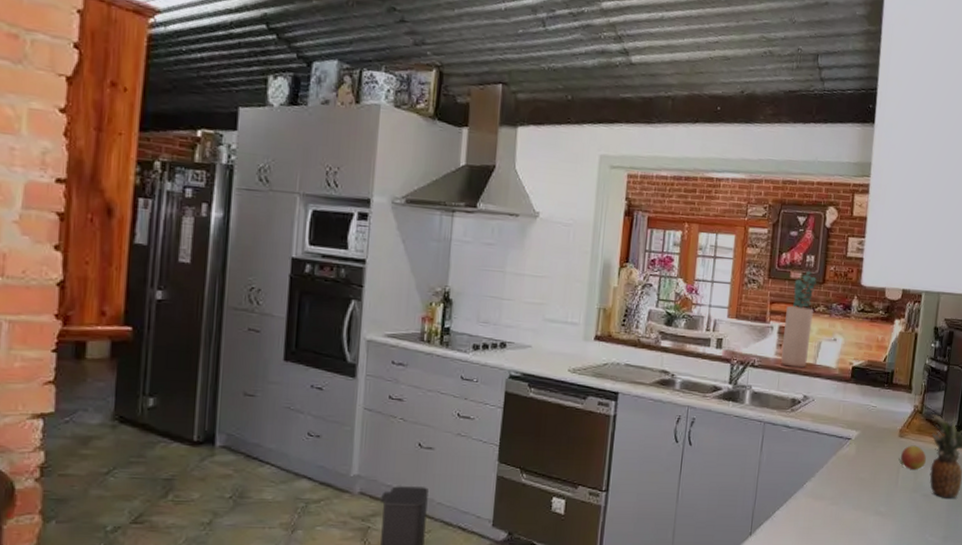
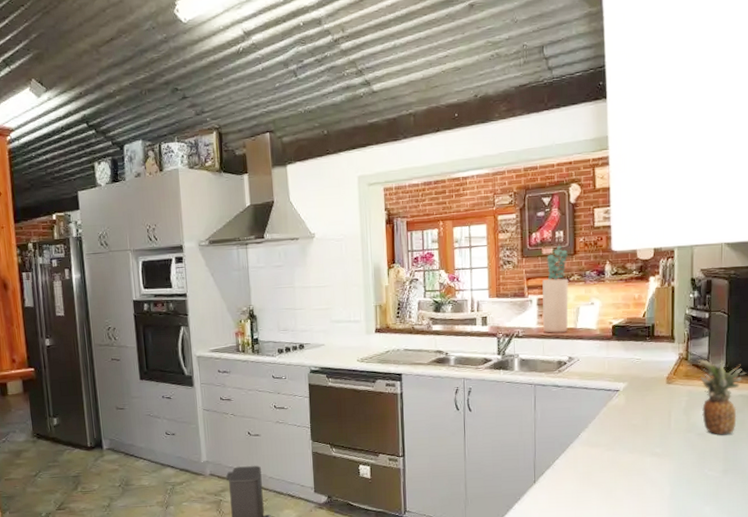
fruit: present [898,445,926,470] -> none [669,390,697,412]

